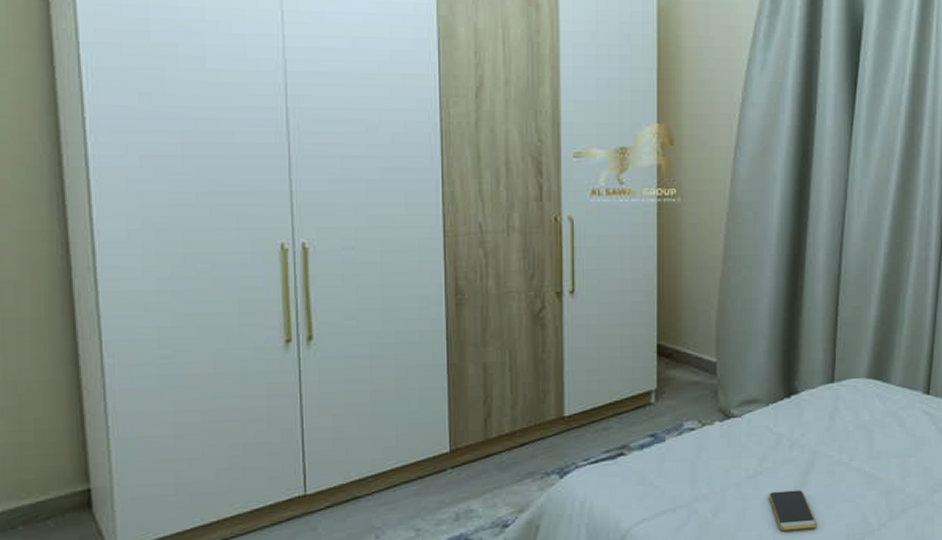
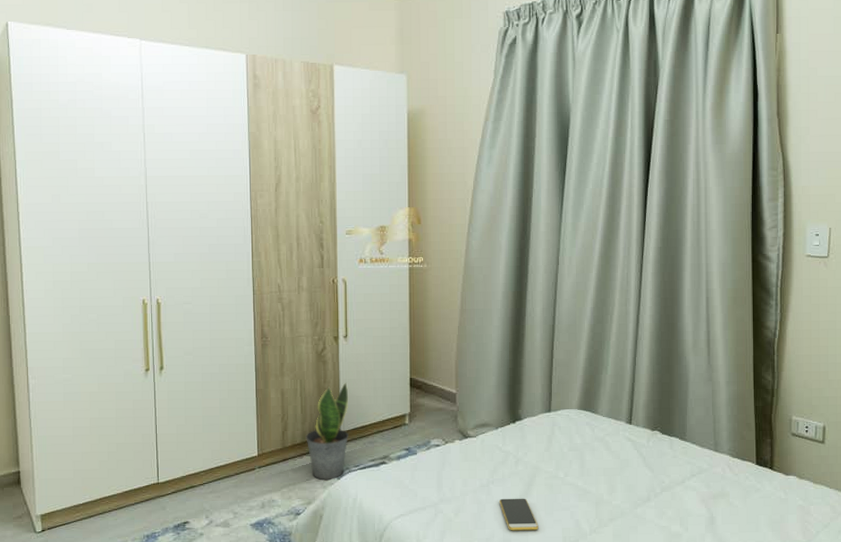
potted plant: none [517,351,575,481] -> present [306,382,348,481]

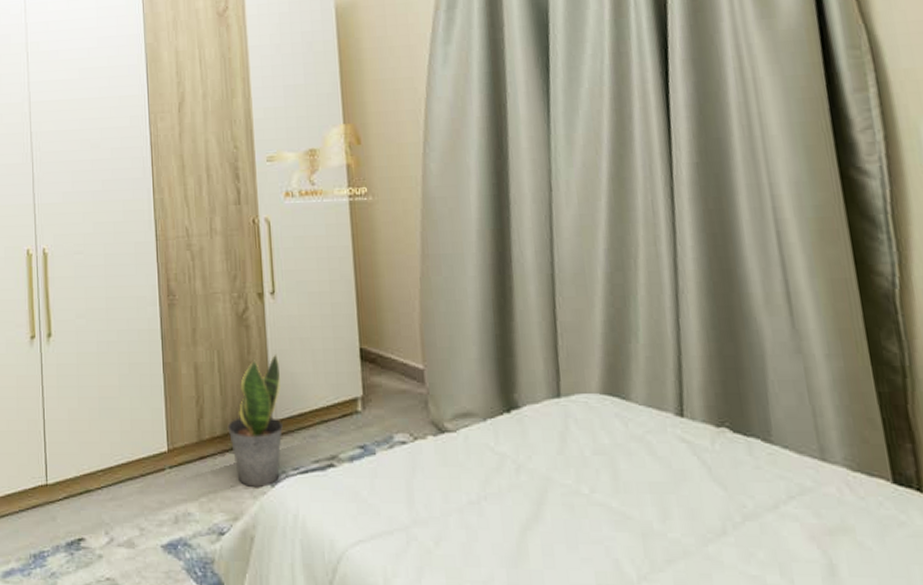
smartphone: present [499,498,539,531] -> none [497,522,559,573]

